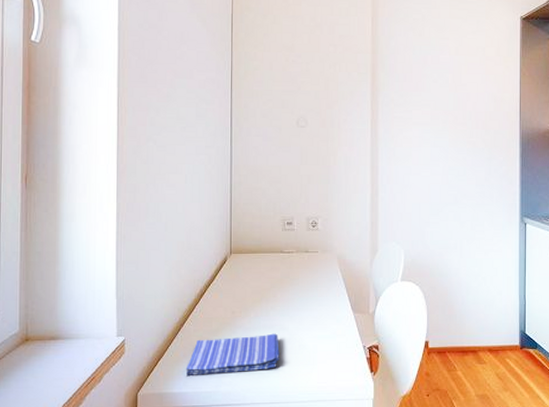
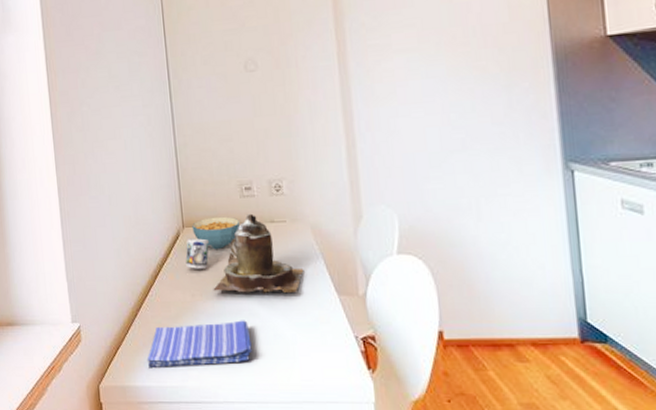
mug: none [230,263,252,290] -> present [185,238,209,269]
cereal bowl: none [239,245,280,273] -> present [192,216,241,249]
teapot: none [251,244,329,313] -> present [213,213,304,296]

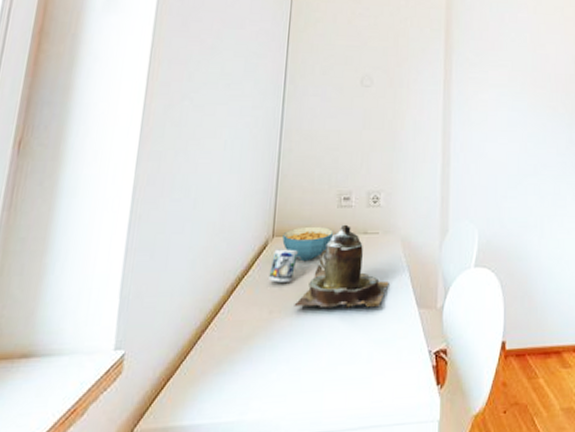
dish towel: present [147,320,252,369] -> none [201,338,326,402]

